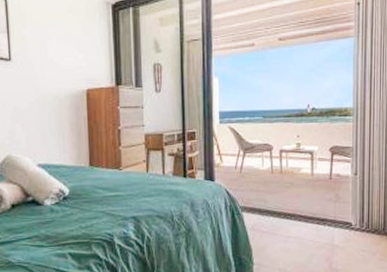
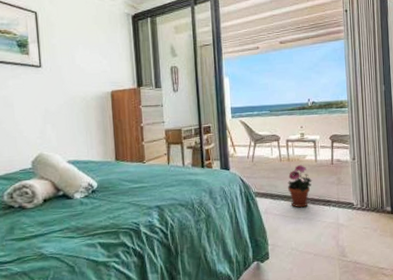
potted plant: none [279,178,307,226] -> present [288,164,312,208]

